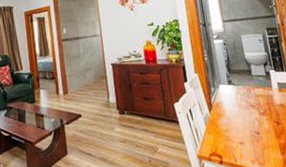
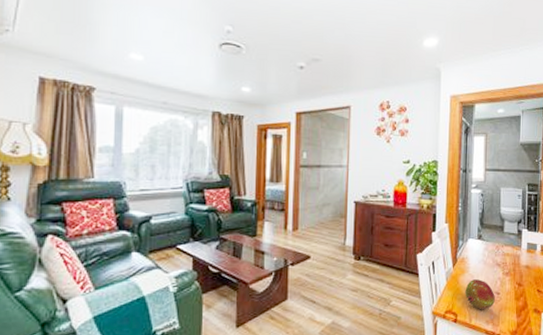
fruit: none [225,121,257,150] -> present [465,279,495,310]

